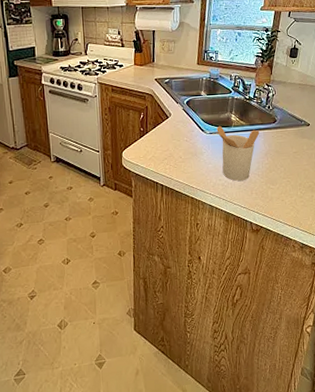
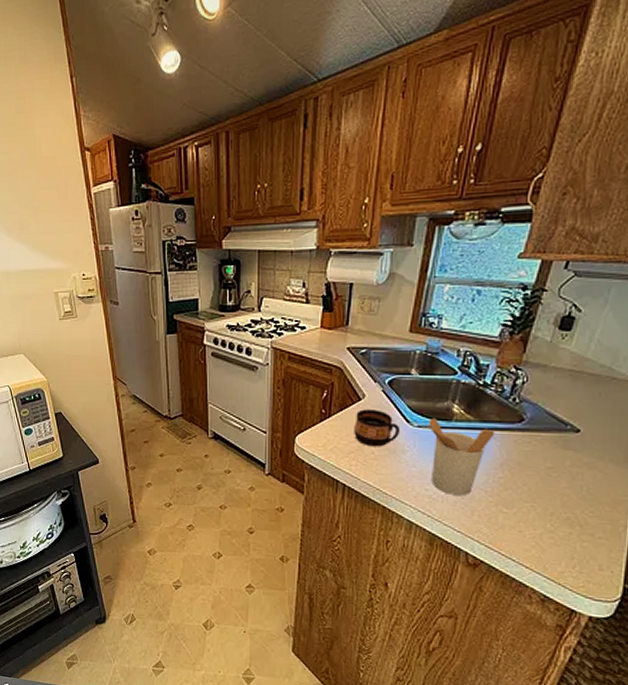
cup: none [165,124,198,153] -> present [354,409,401,447]

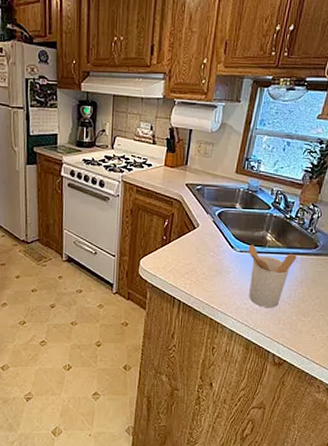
cup: present [354,409,401,447] -> none [189,236,226,269]

